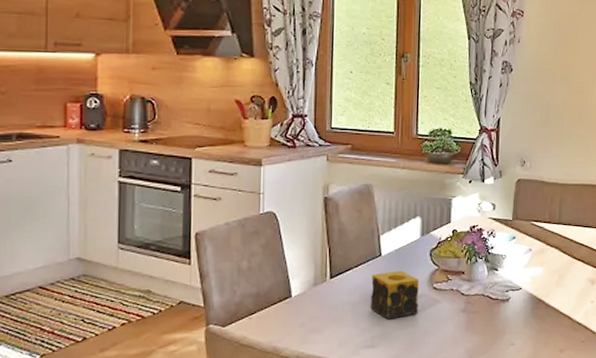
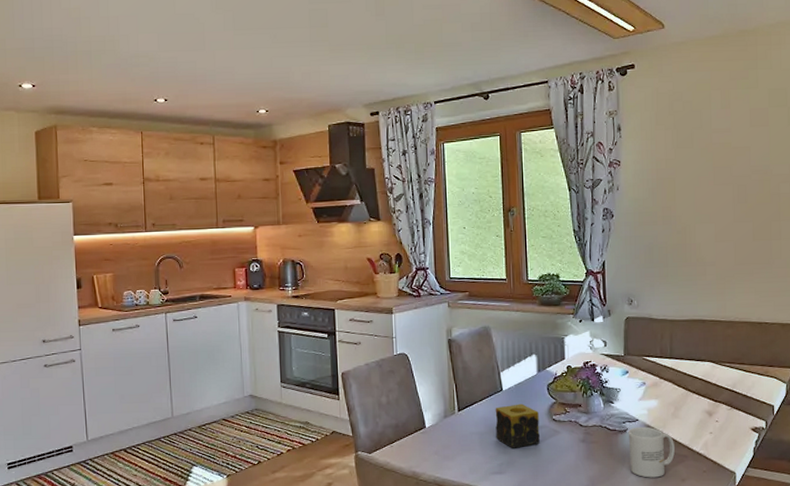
mug: none [510,295,556,349] -> present [628,426,675,478]

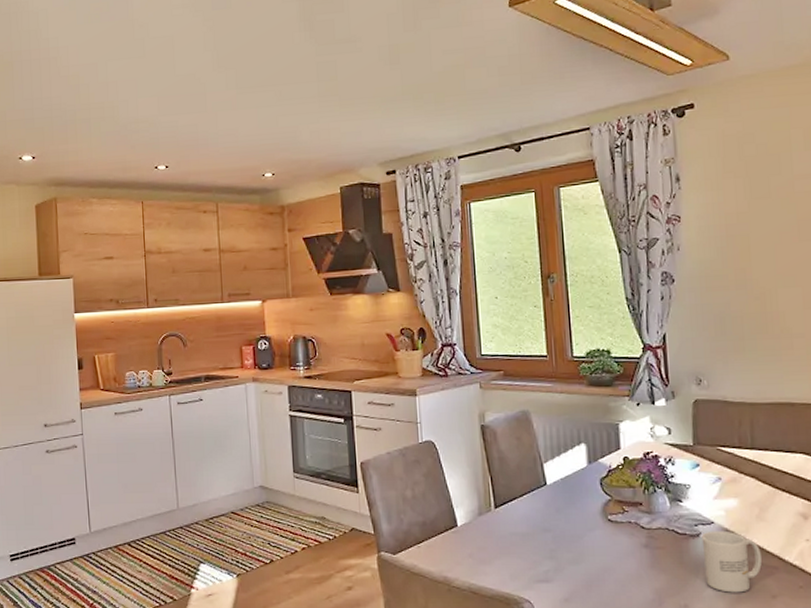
candle: present [495,403,540,448] -> none [538,500,593,553]

